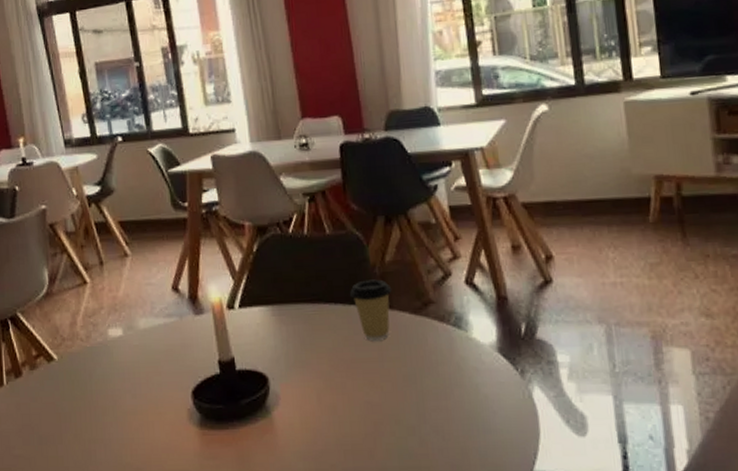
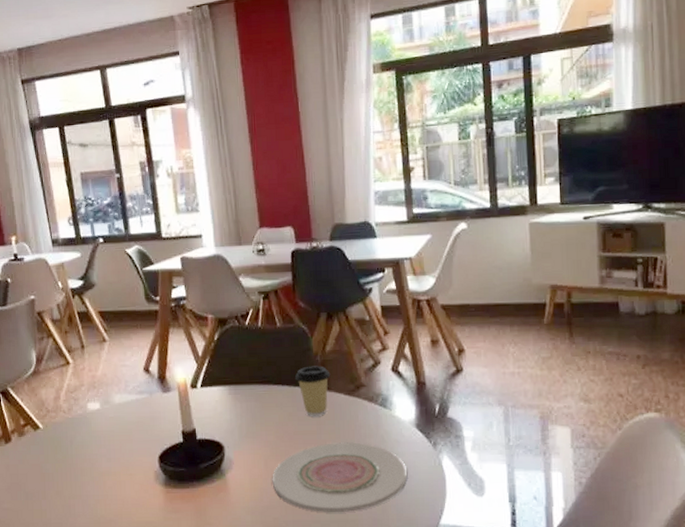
plate: none [326,371,491,458] -> present [272,442,408,513]

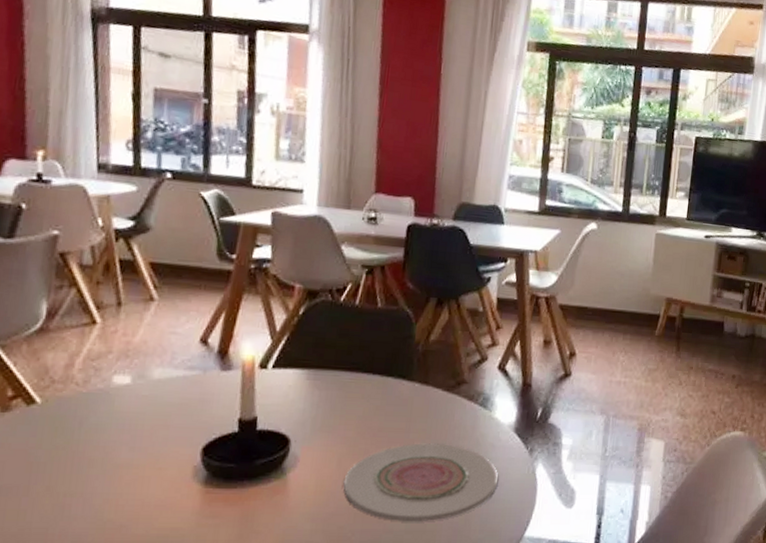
coffee cup: present [295,366,331,416] -> none [390,355,431,412]

